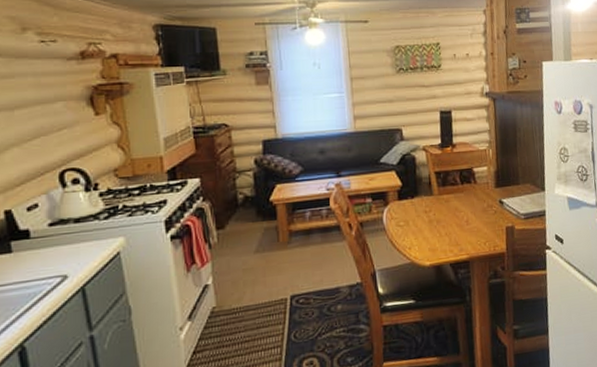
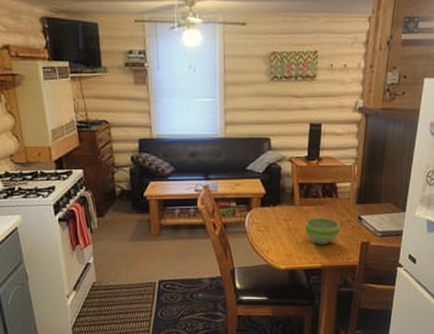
bowl: none [446,205,483,235] -> present [304,217,340,245]

